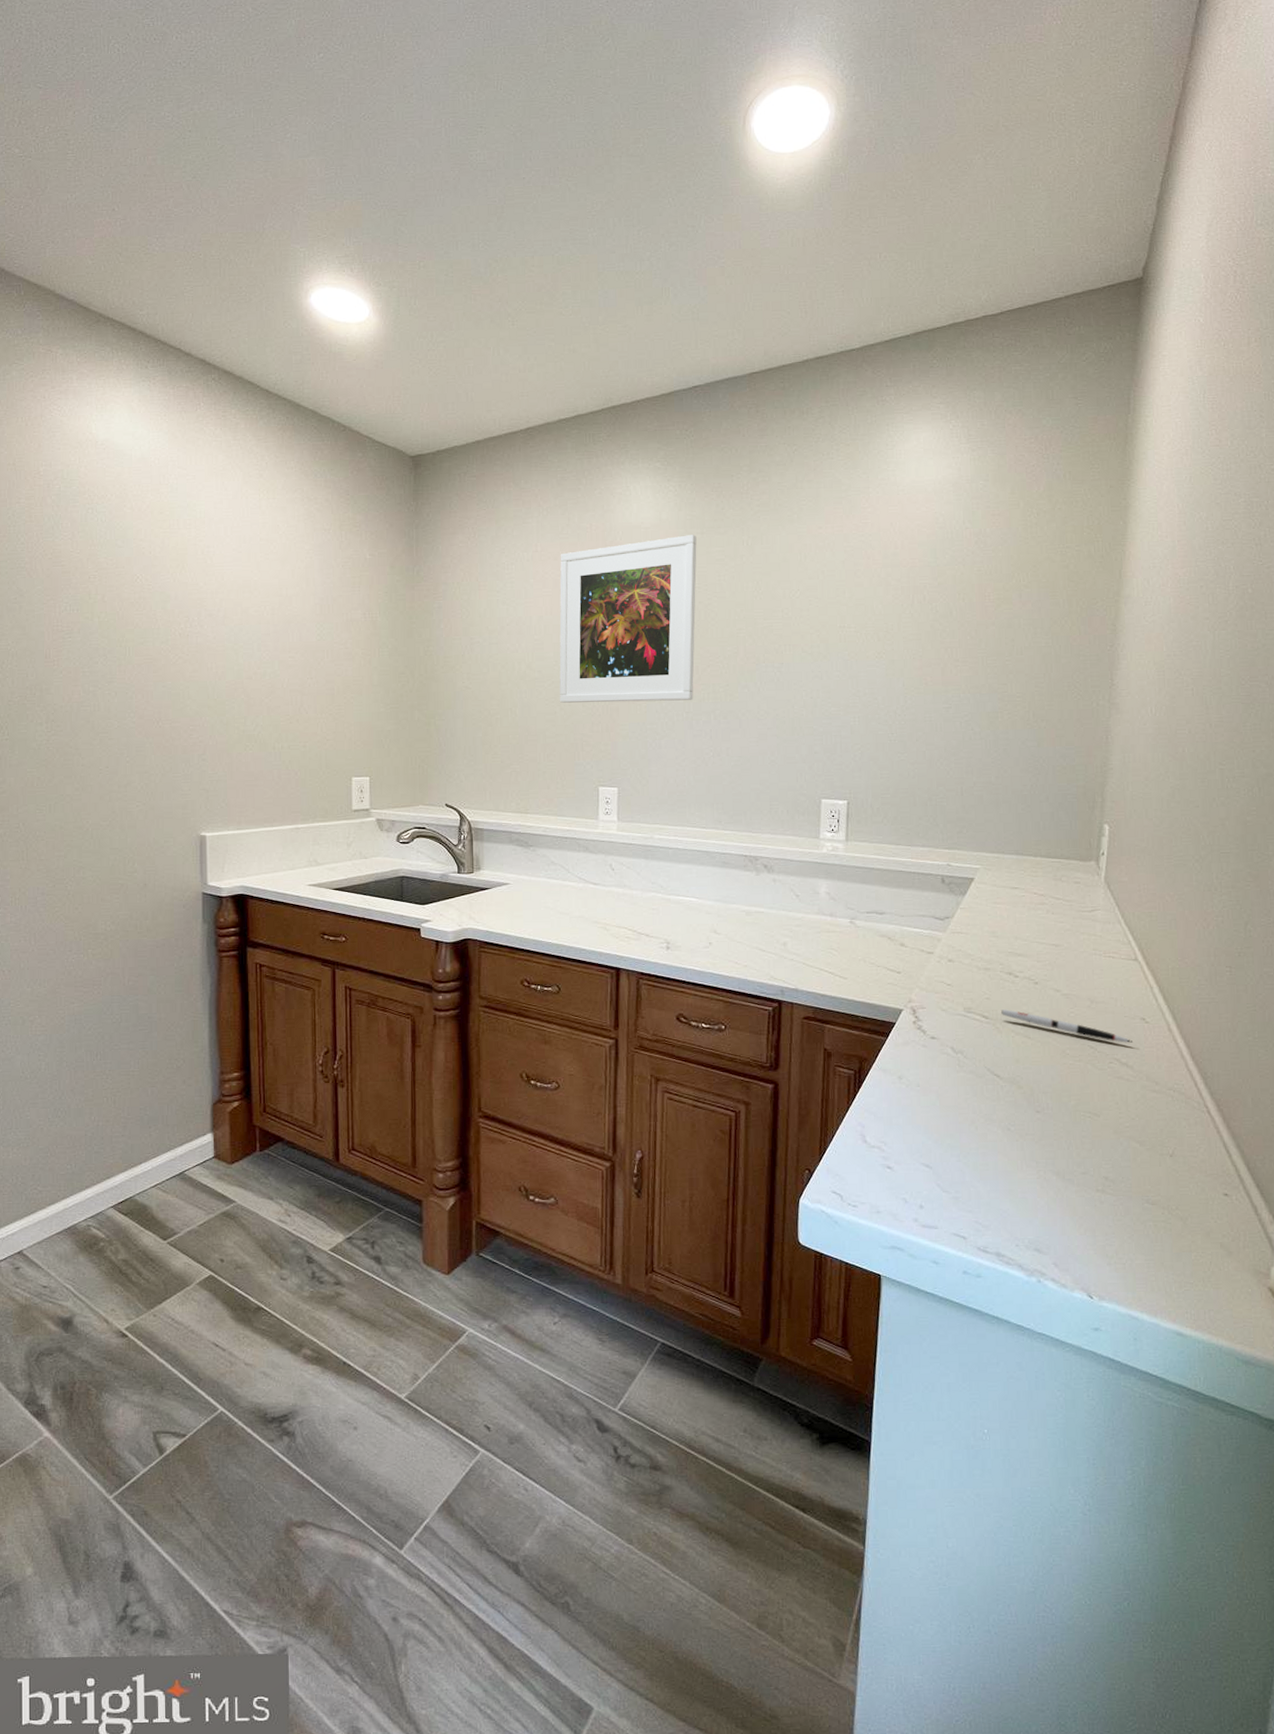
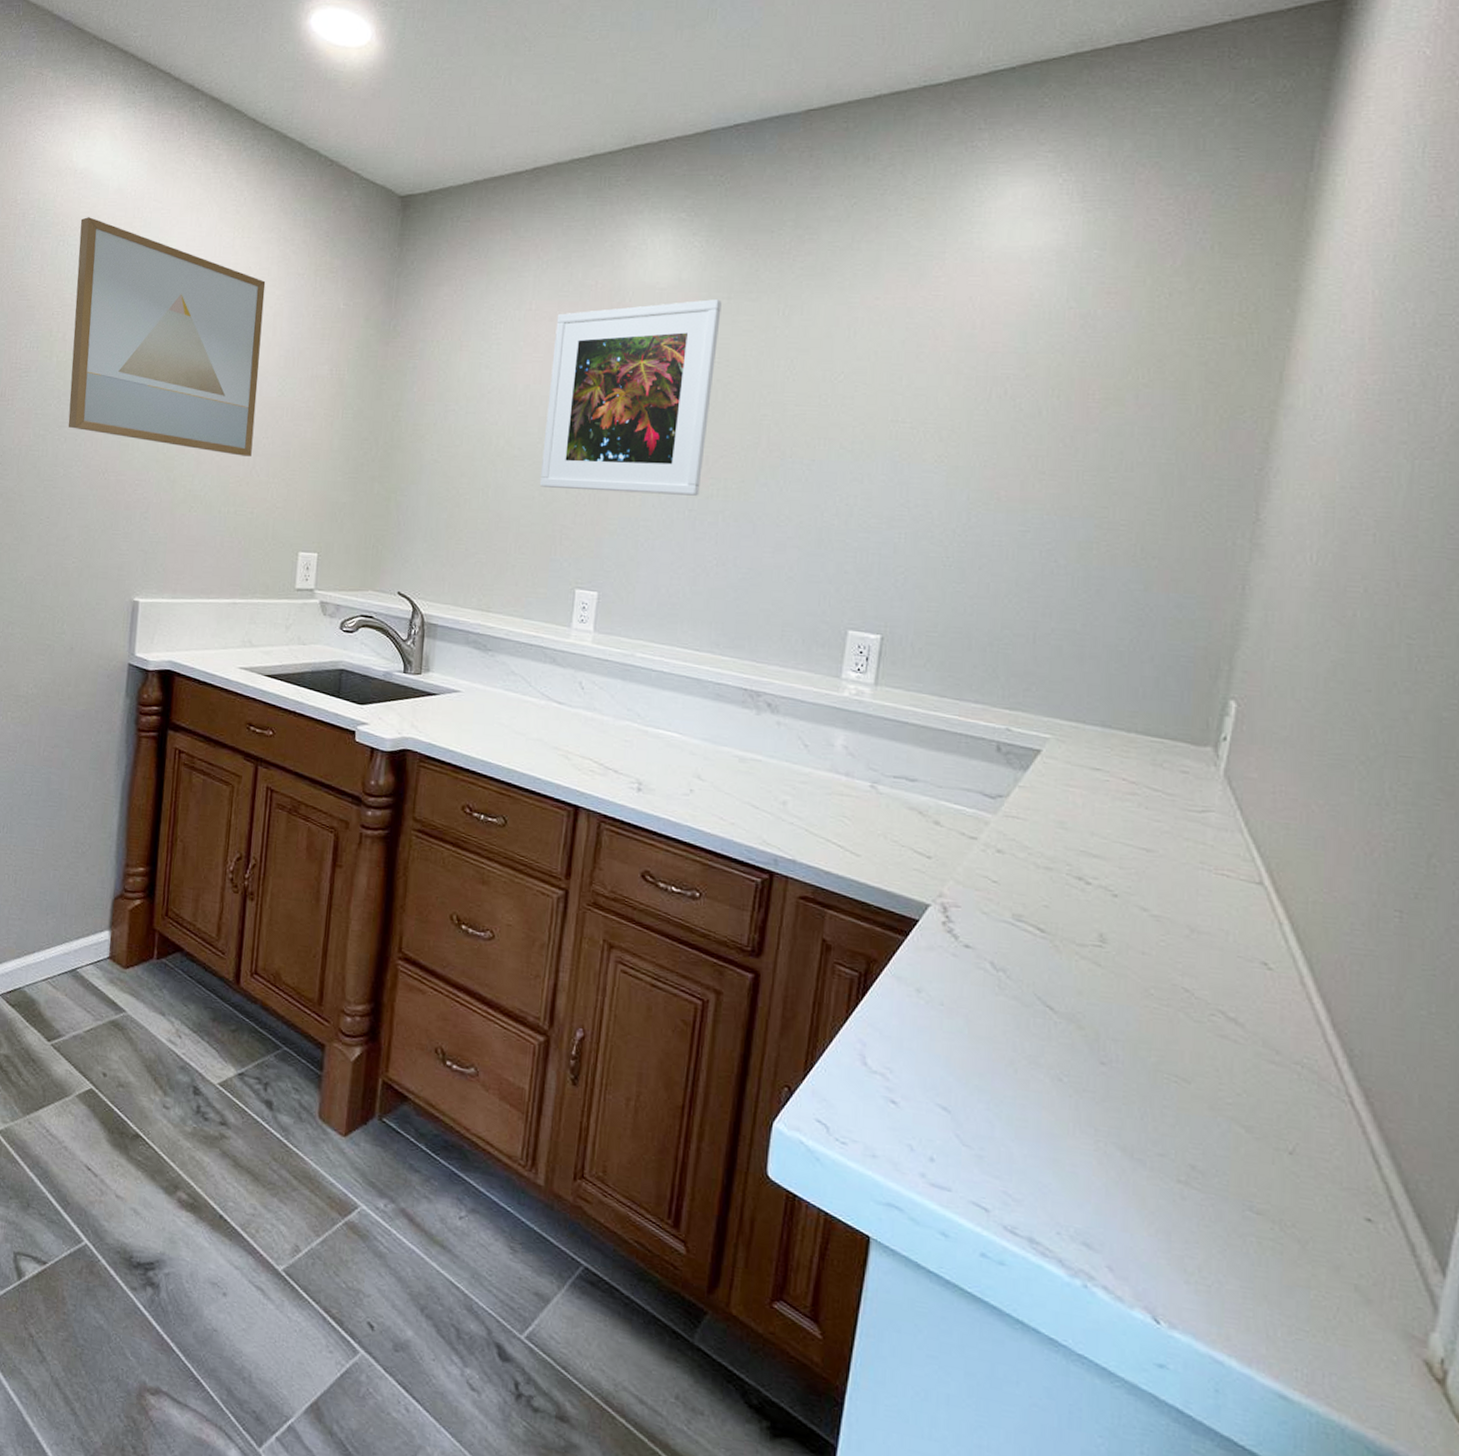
wall art: none [107,485,298,697] -> present [68,217,266,456]
pen: present [1001,1009,1132,1043] -> none [1063,923,1246,993]

